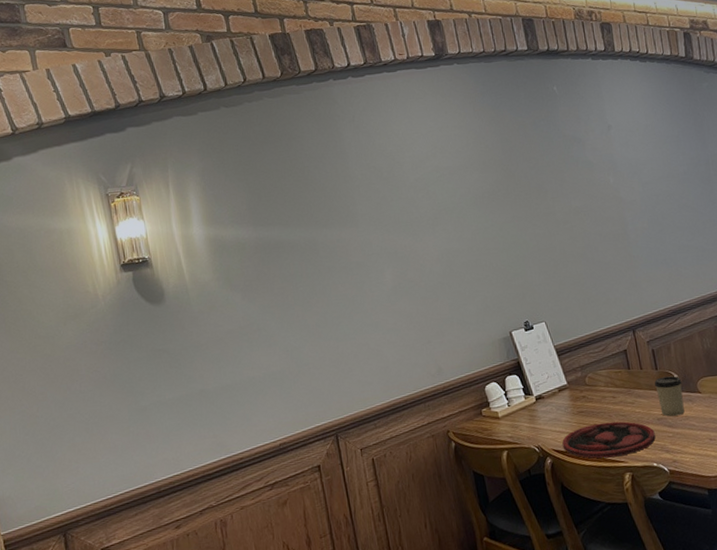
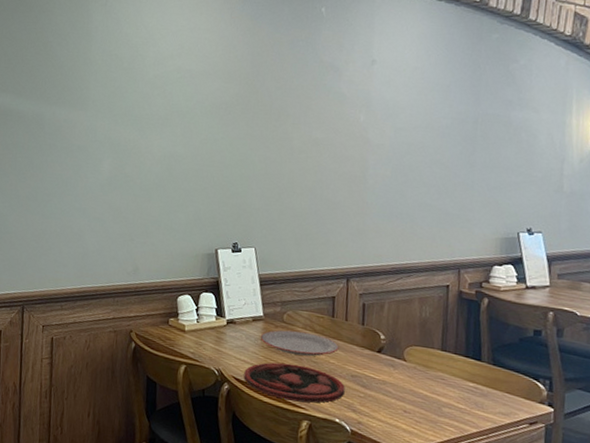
plate: none [569,389,641,414] -> present [260,330,339,357]
cup: present [654,376,685,417] -> none [357,334,388,378]

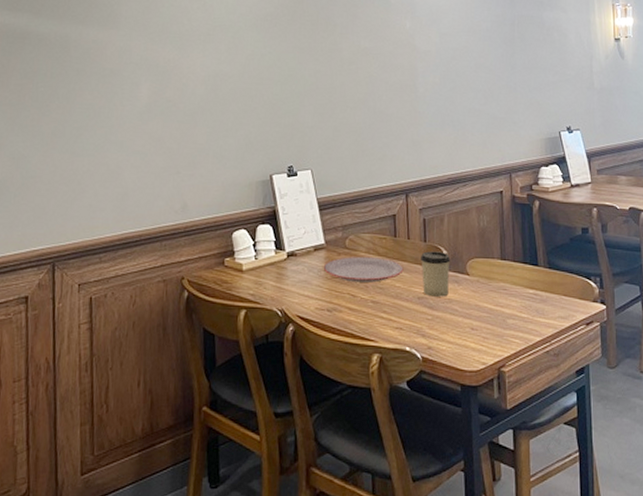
plate: present [243,362,345,403] -> none [309,293,413,334]
cup: none [357,334,388,378] -> present [421,251,451,297]

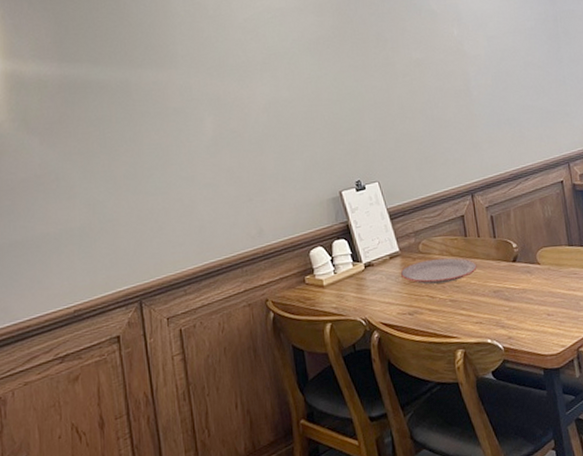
cup: present [421,251,451,297] -> none [492,245,522,289]

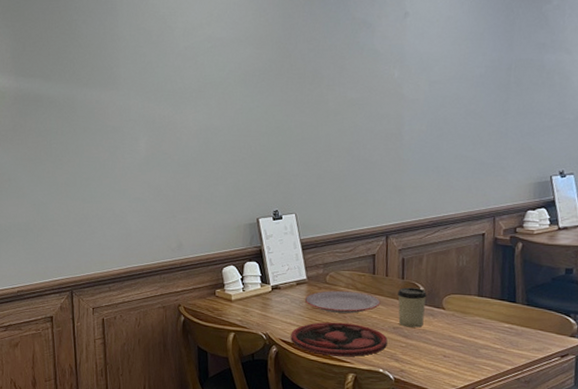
plate: none [391,293,491,334] -> present [290,322,388,357]
cup: none [492,245,522,289] -> present [398,287,427,328]

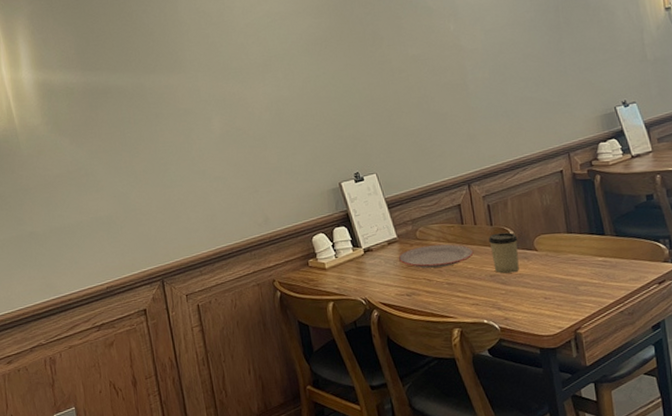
plate: present [290,322,388,357] -> none [390,276,487,313]

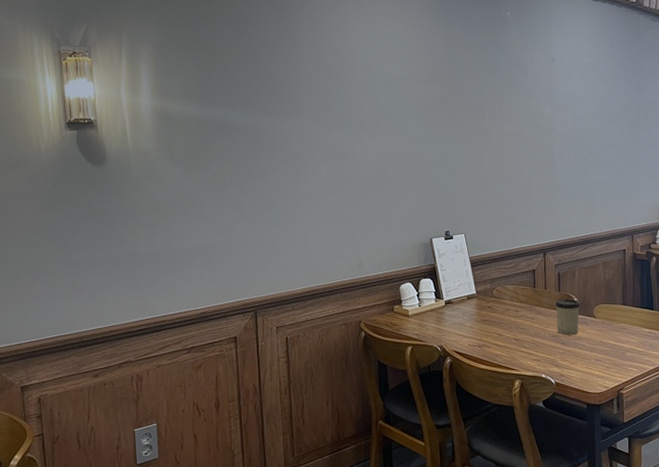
plate: present [398,244,474,268] -> none [474,303,541,324]

